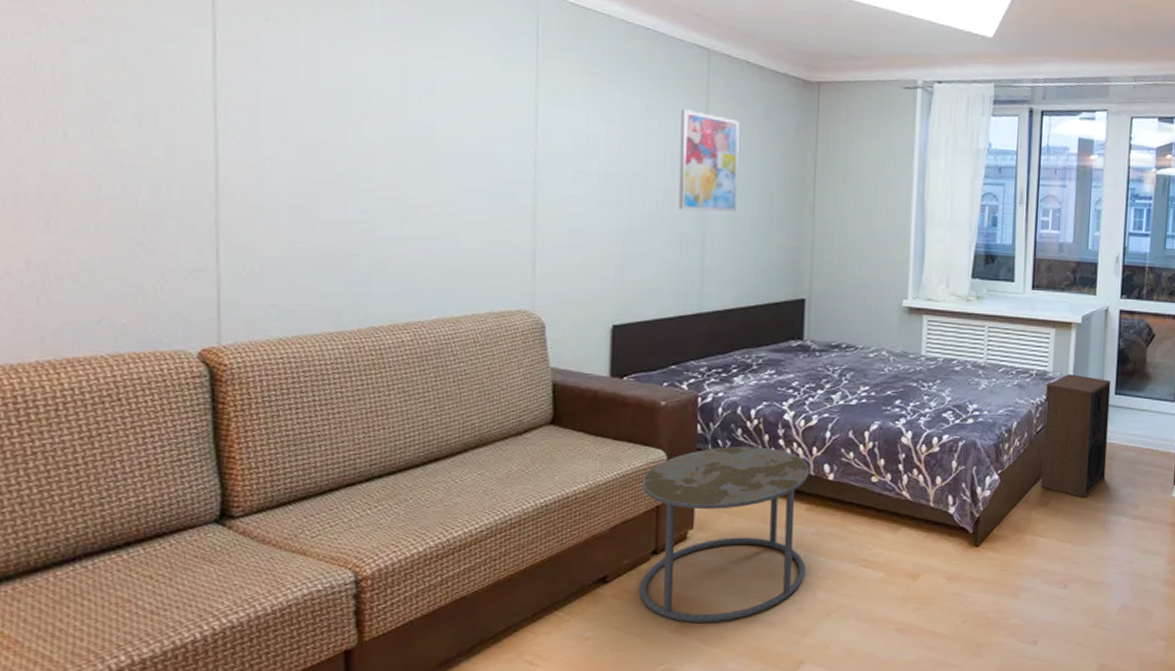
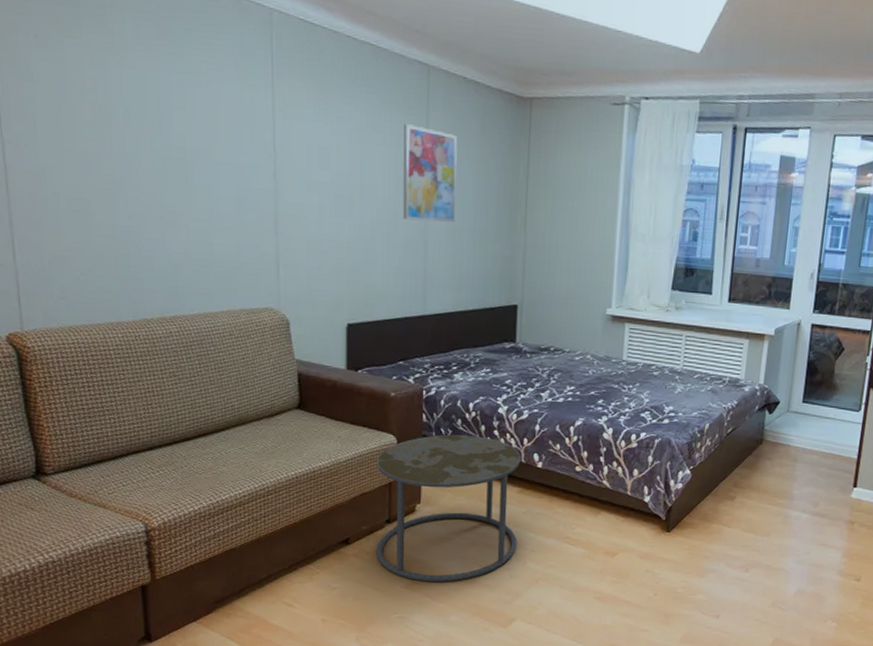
speaker: present [1040,374,1111,498] -> none [728,382,800,495]

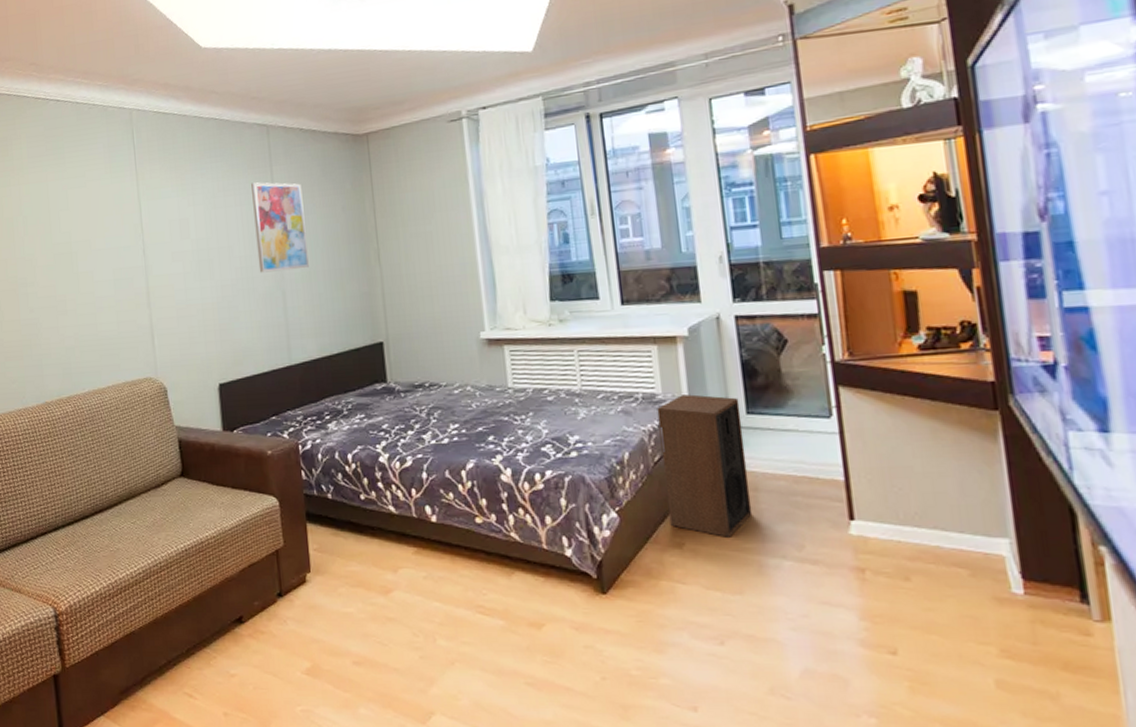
side table: present [376,434,520,583] -> none [261,490,423,667]
speaker: none [728,382,800,495] -> present [657,394,753,537]

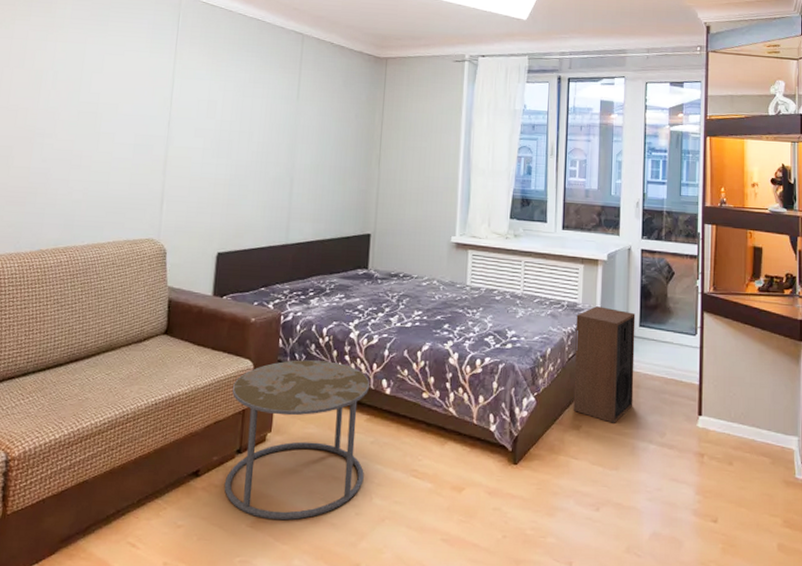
wall art: present [251,182,309,273] -> none [273,81,324,162]
side table: none [261,490,423,667] -> present [224,360,369,521]

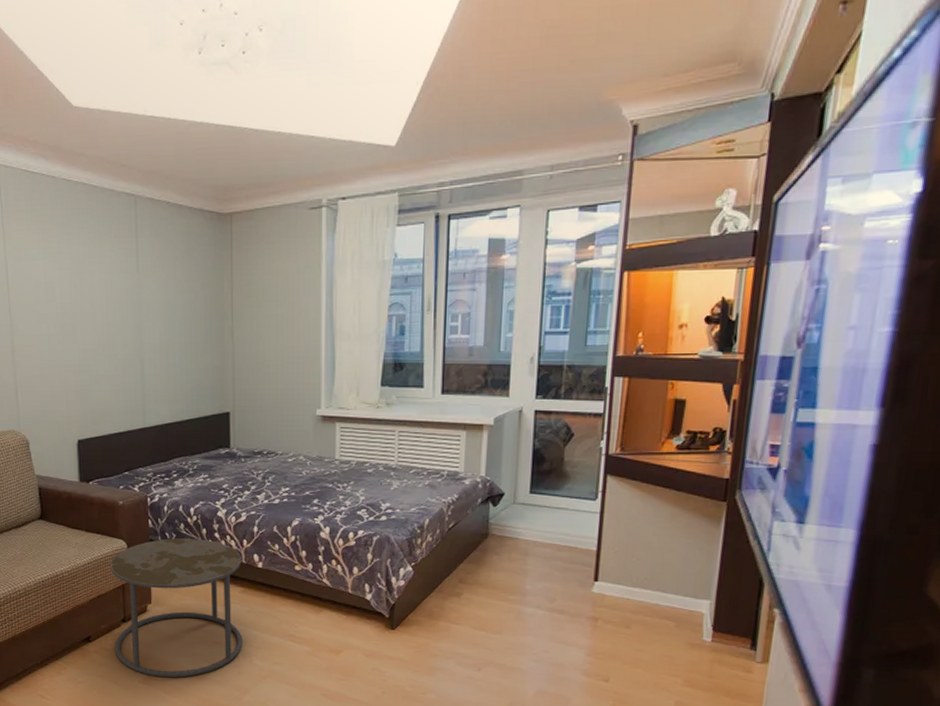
speaker: present [573,306,636,423] -> none [453,474,526,590]

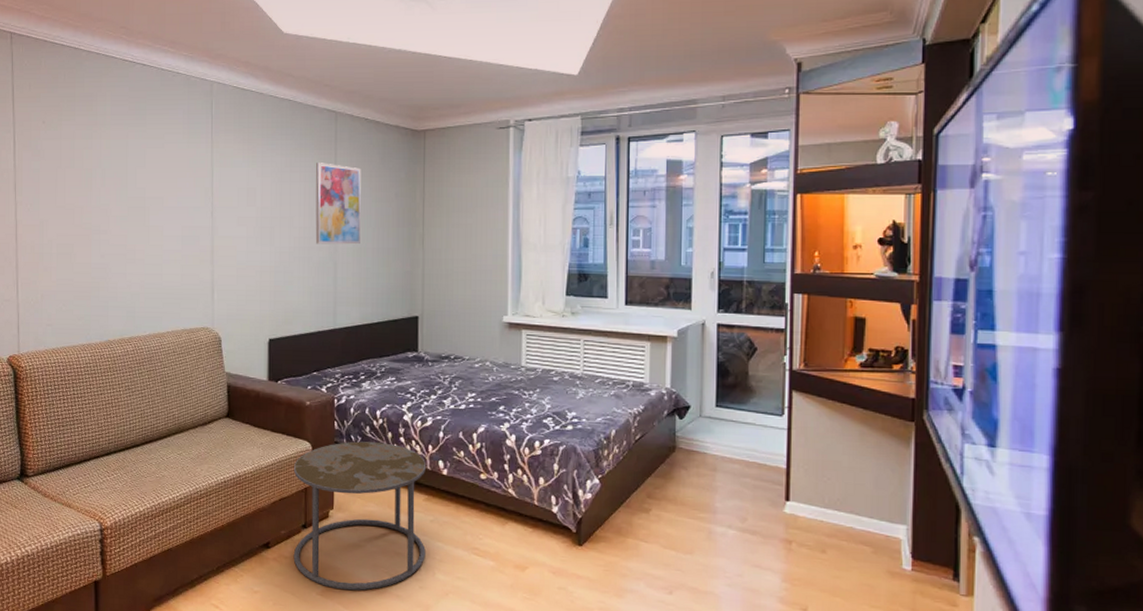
wall art: none [117,252,167,340] -> present [315,163,361,245]

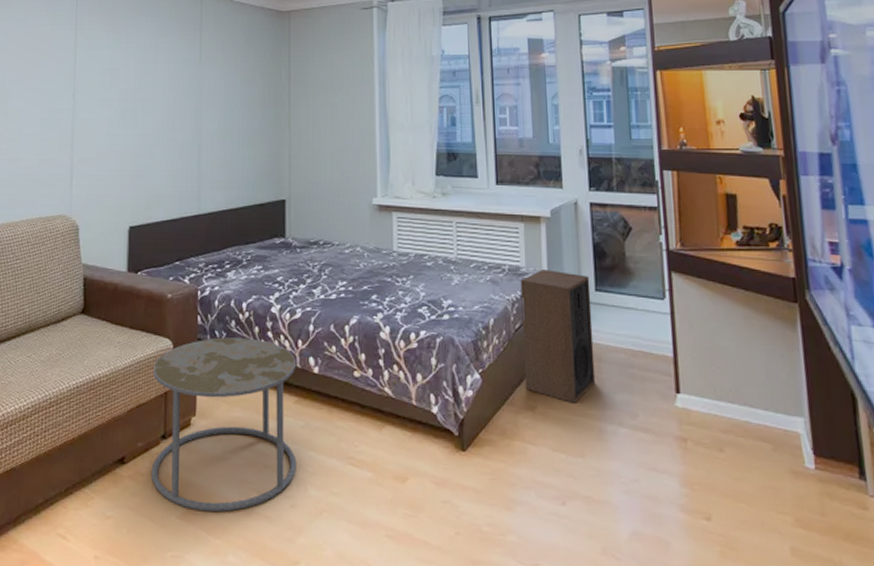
wall art: present [315,163,361,245] -> none [179,43,226,126]
speaker: none [641,386,711,507] -> present [520,269,596,403]

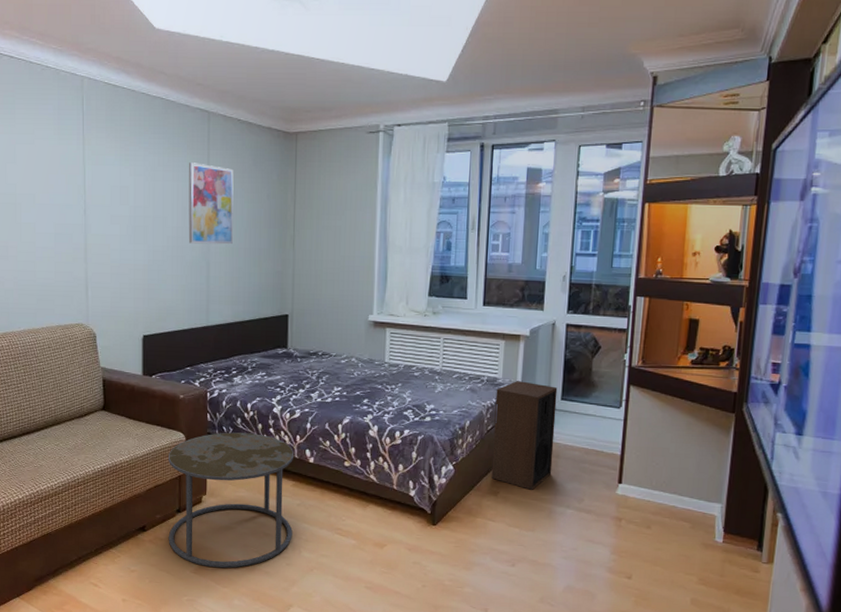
wall art: none [179,43,226,126] -> present [188,162,234,245]

